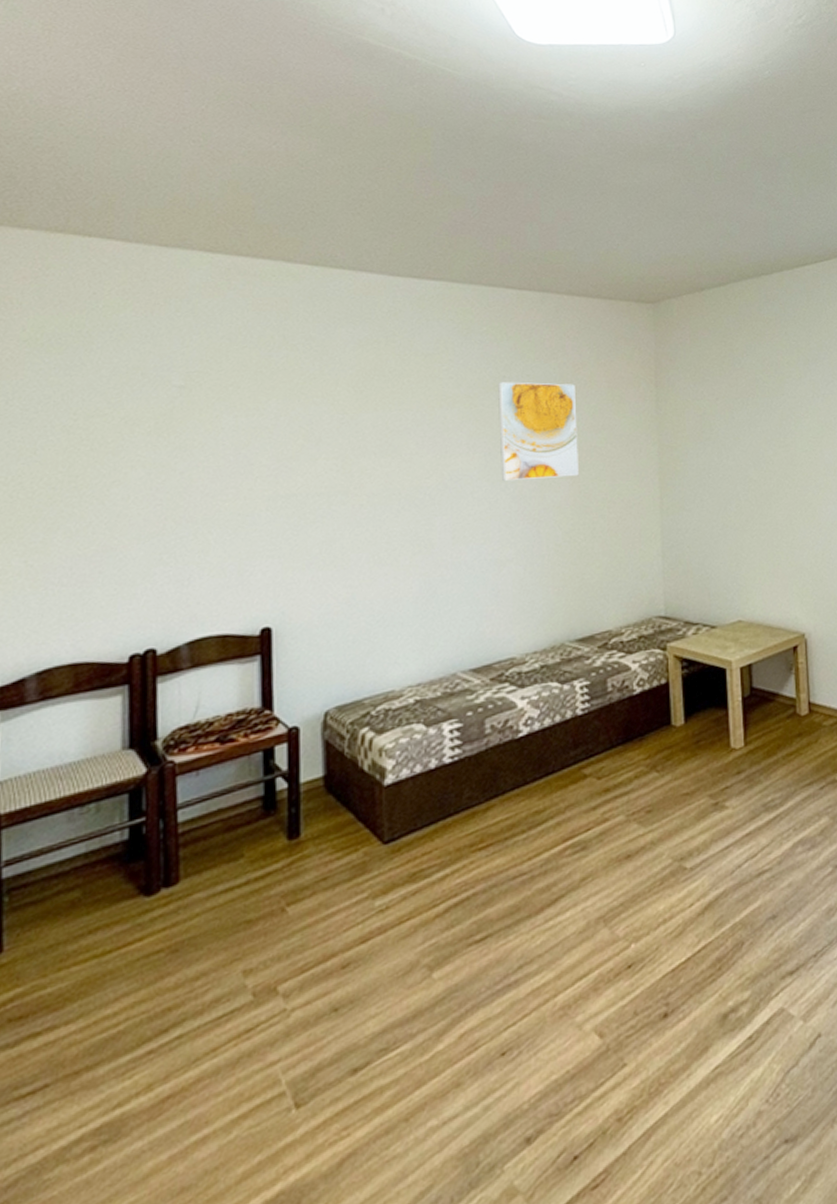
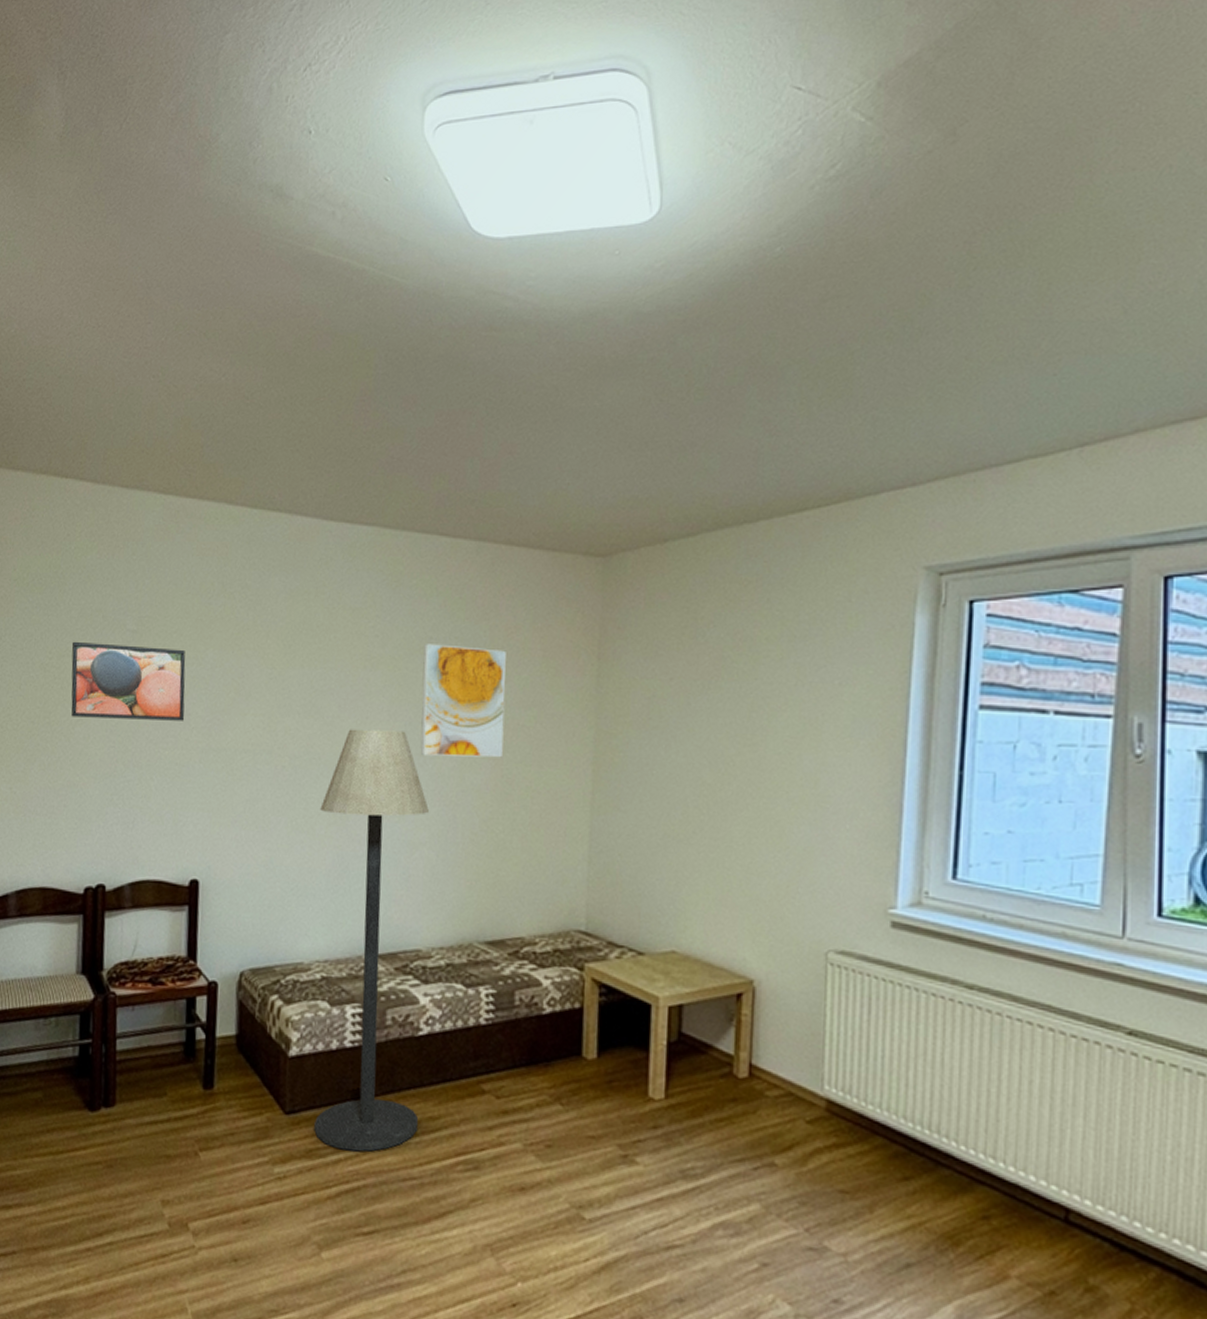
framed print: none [102,400,247,479] -> present [71,641,186,721]
floor lamp: none [403,461,524,866] -> present [314,729,429,1152]

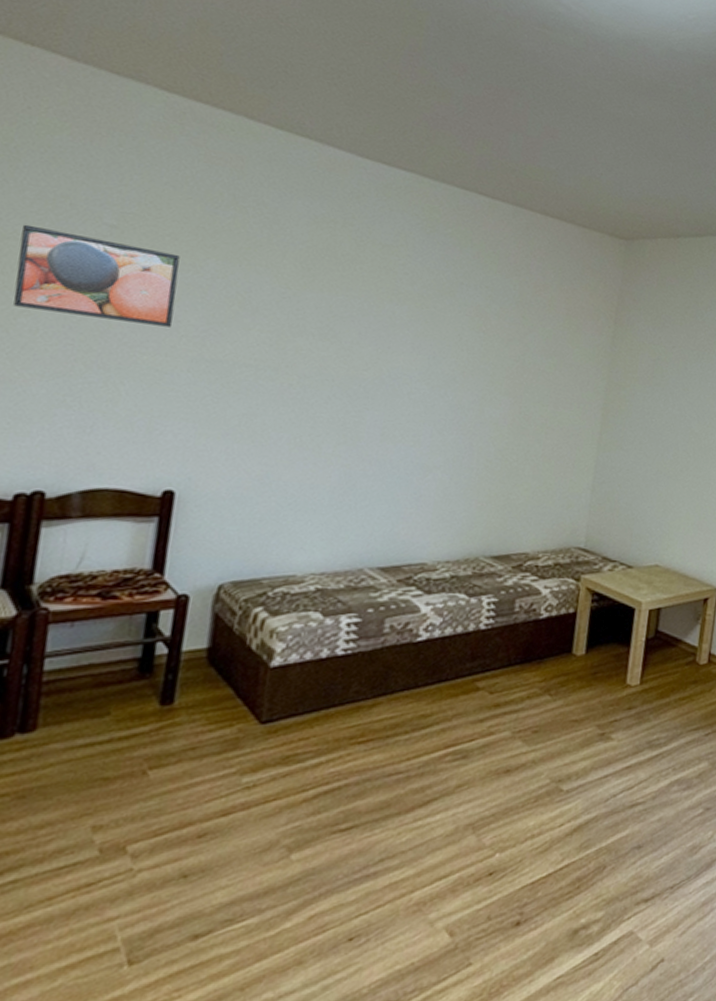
floor lamp: present [314,729,429,1152] -> none [293,356,446,753]
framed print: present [420,644,506,758] -> none [442,288,533,397]

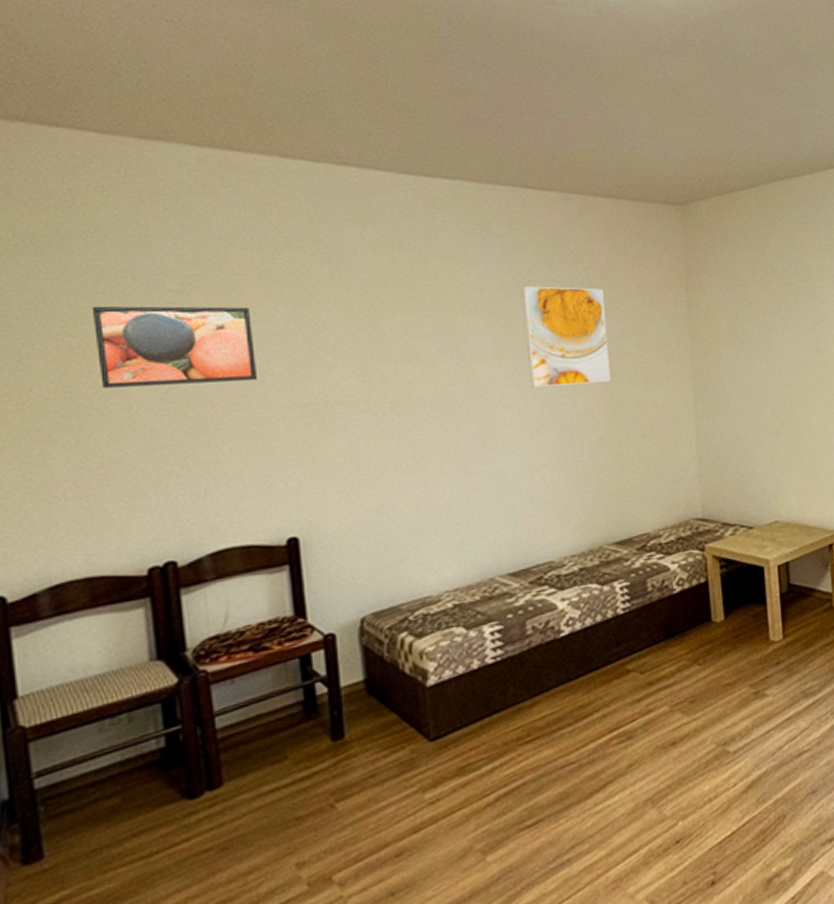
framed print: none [442,288,533,397] -> present [522,286,611,388]

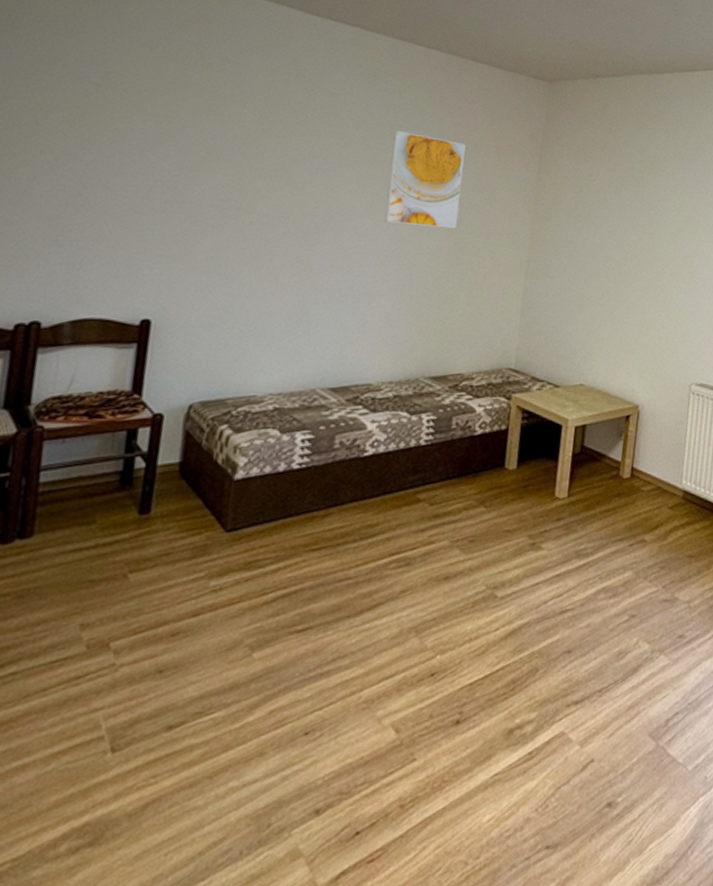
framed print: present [91,306,258,388] -> none [14,84,155,173]

